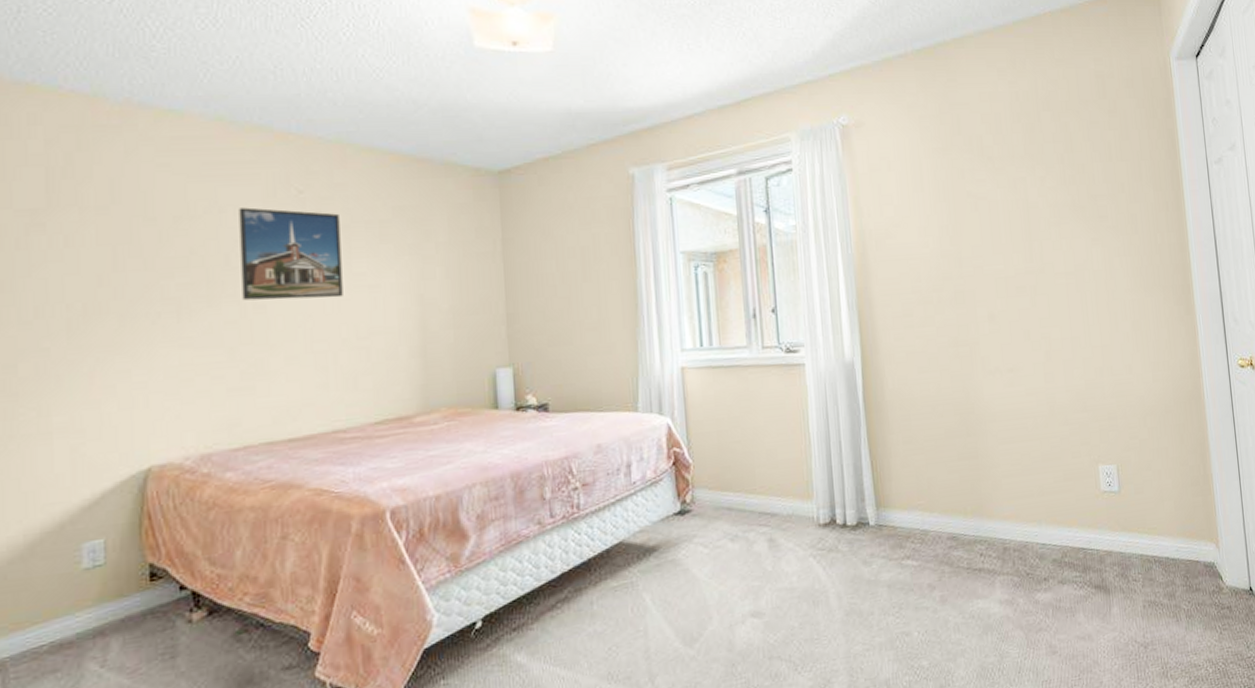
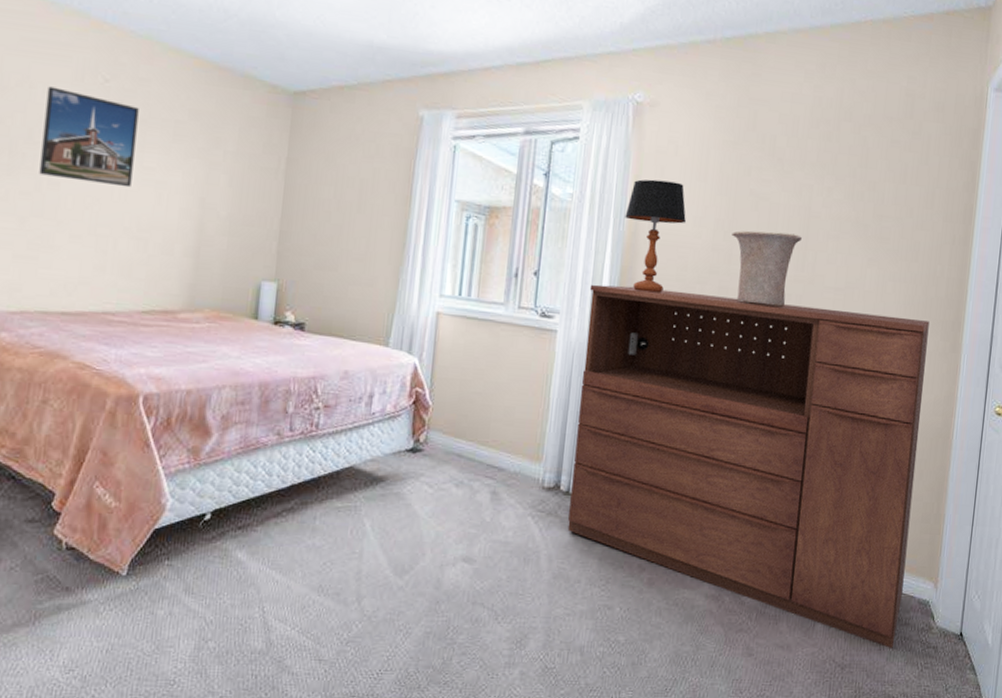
dresser: none [829,289,1190,618] -> present [567,284,930,648]
table lamp: none [851,196,911,310] -> present [625,179,686,293]
vase: none [957,227,1025,303] -> present [732,230,802,307]

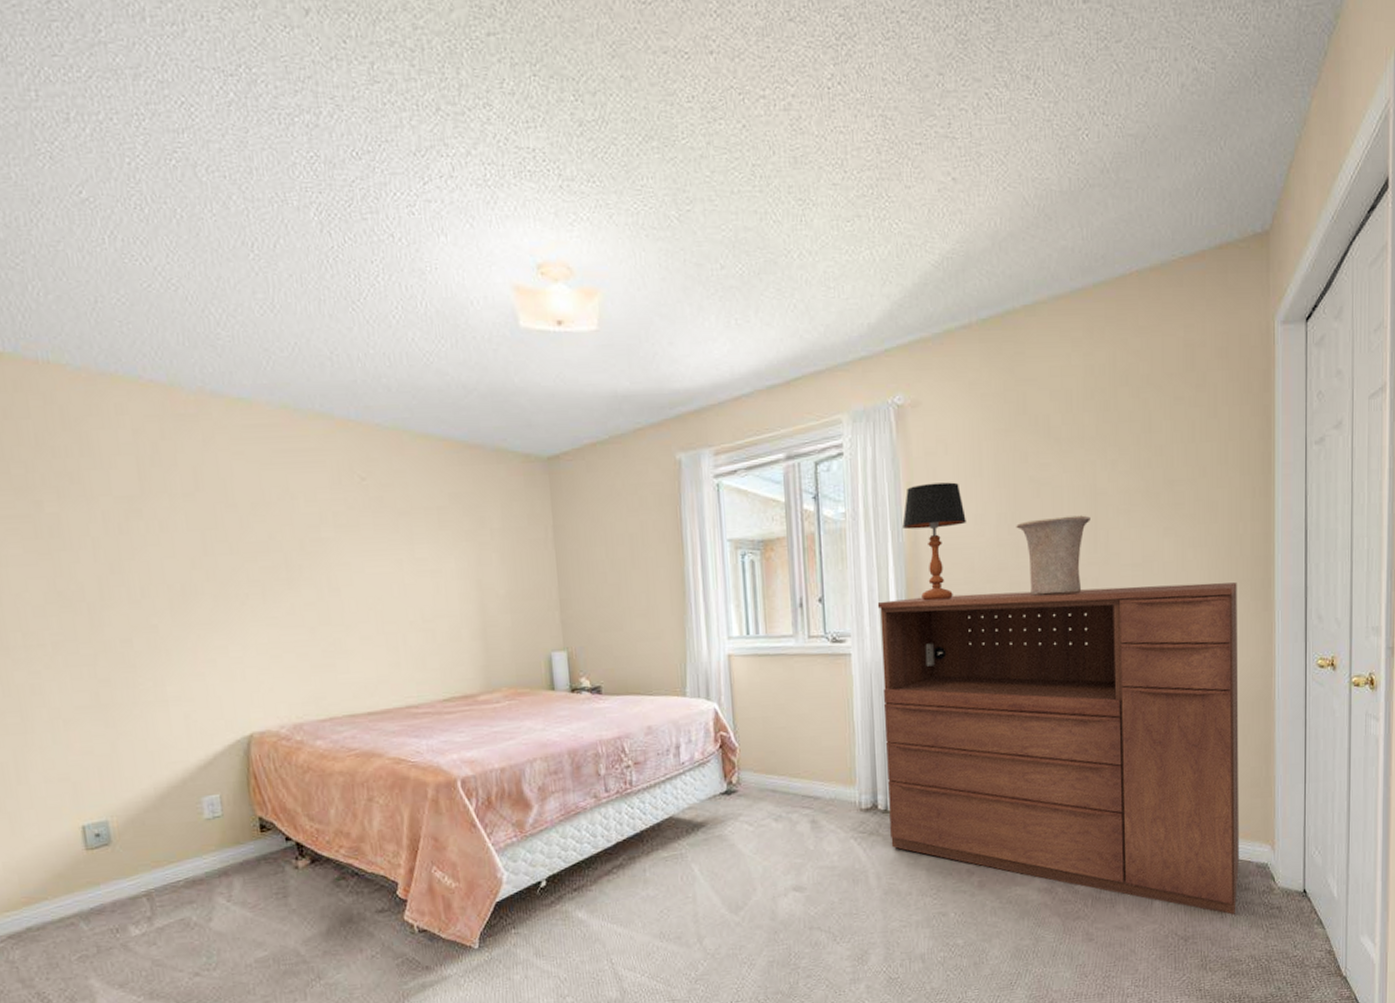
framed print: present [39,86,139,188] -> none [308,494,408,584]

